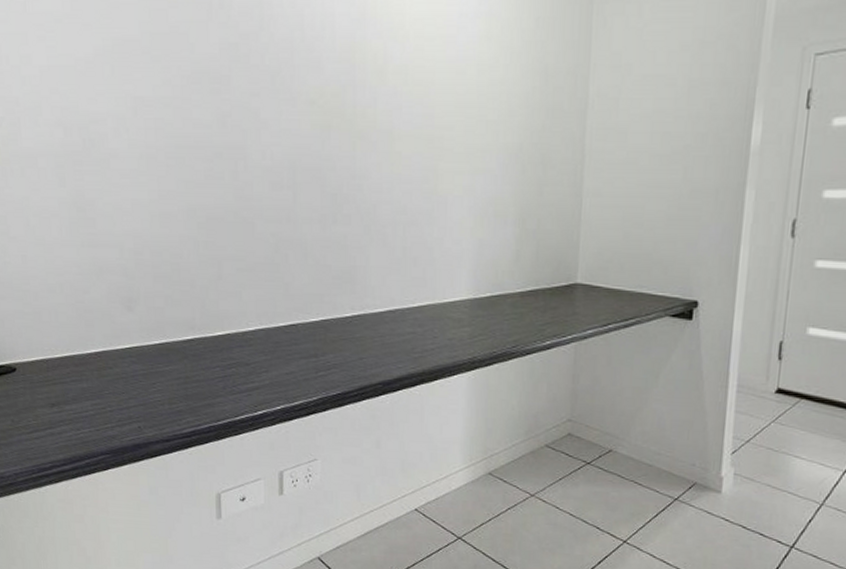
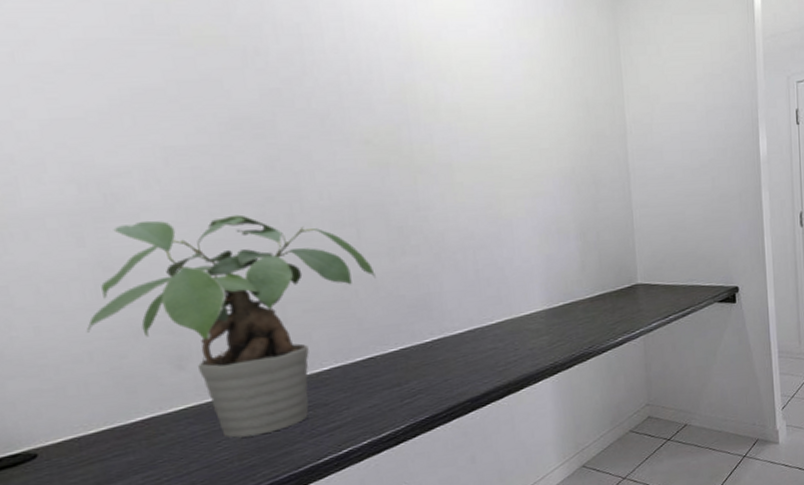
potted plant: none [60,167,306,384] -> present [86,214,376,438]

